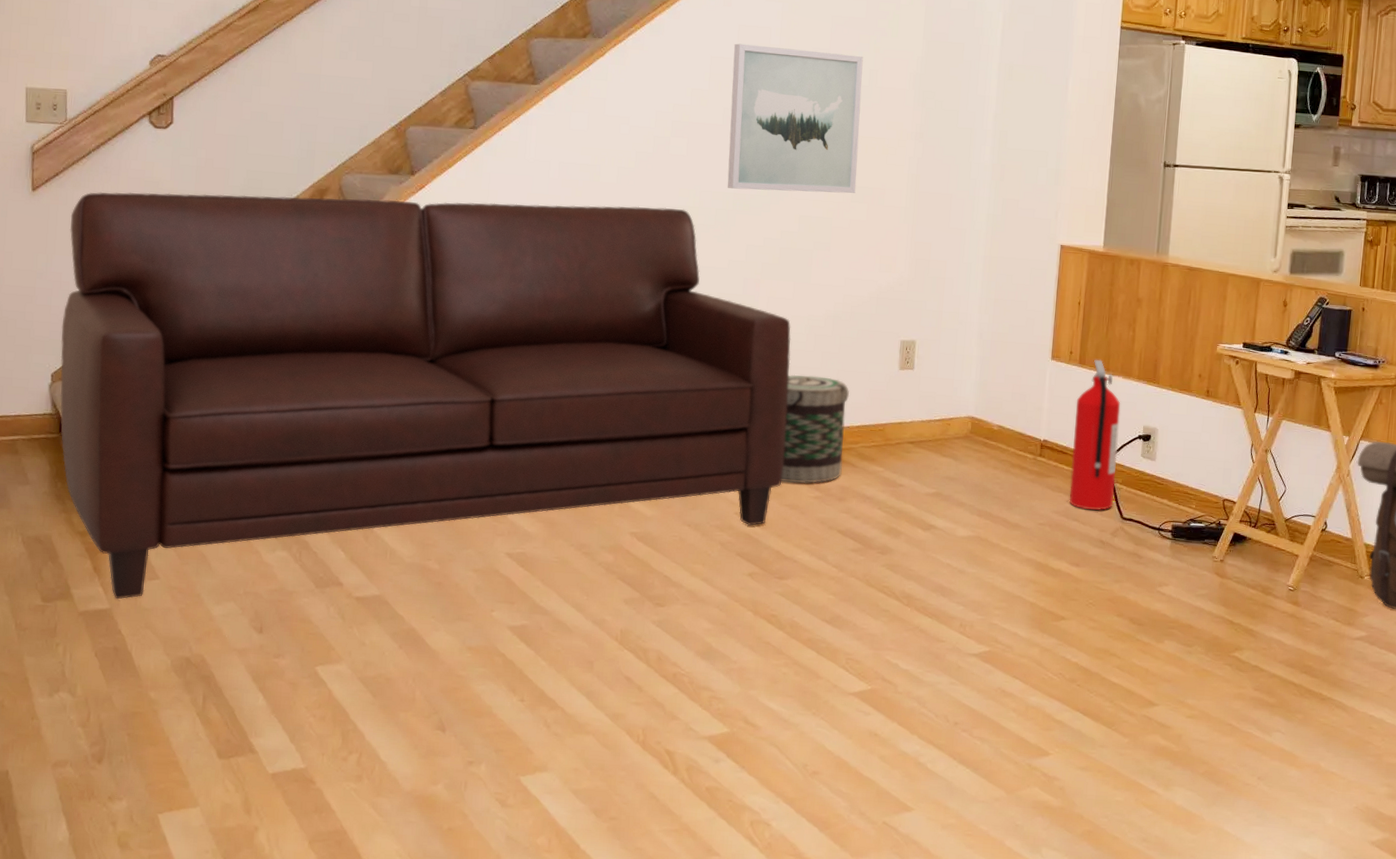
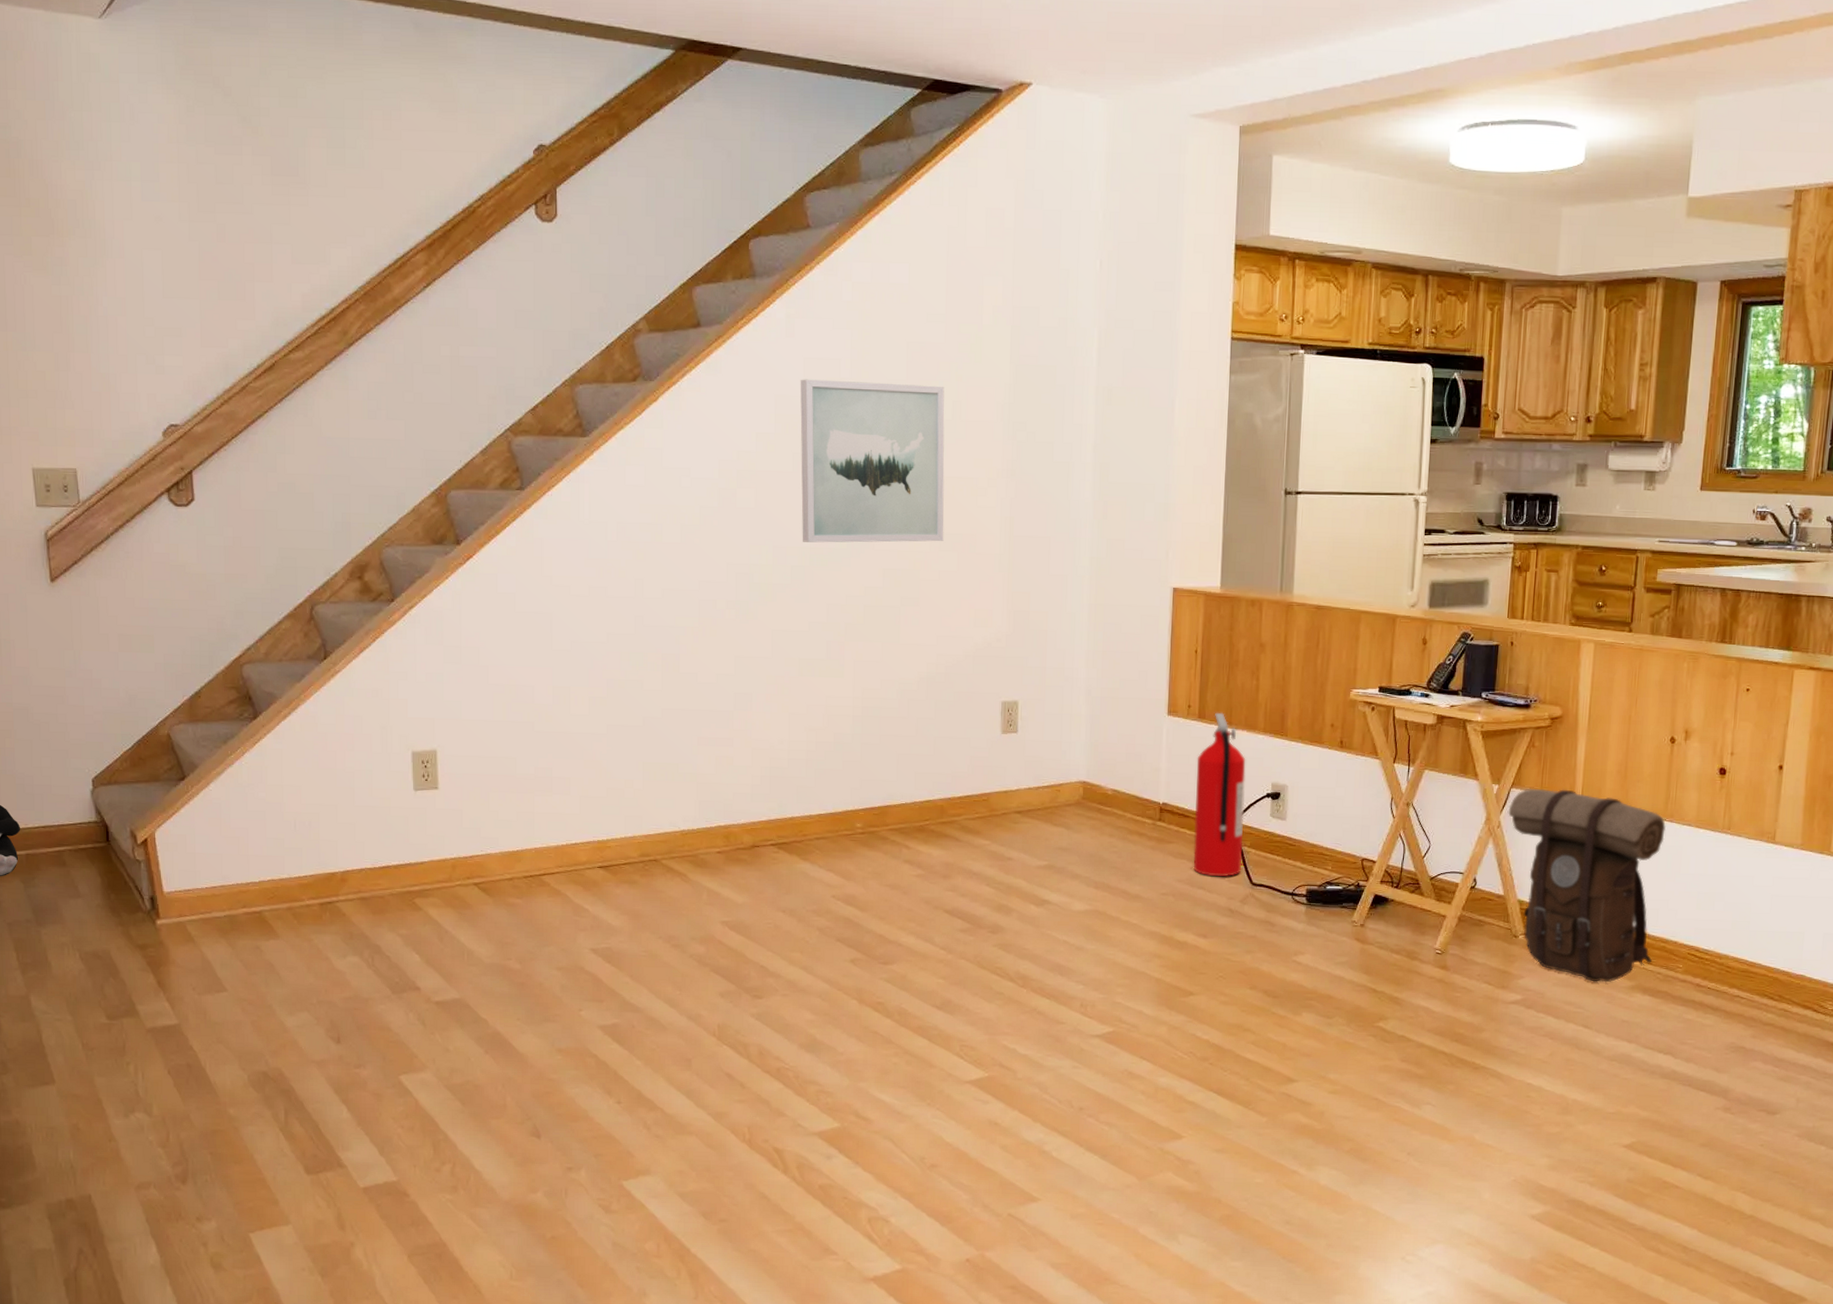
sofa: present [60,191,791,600] -> none [94,567,883,1014]
basket: present [781,374,850,484] -> none [880,744,949,861]

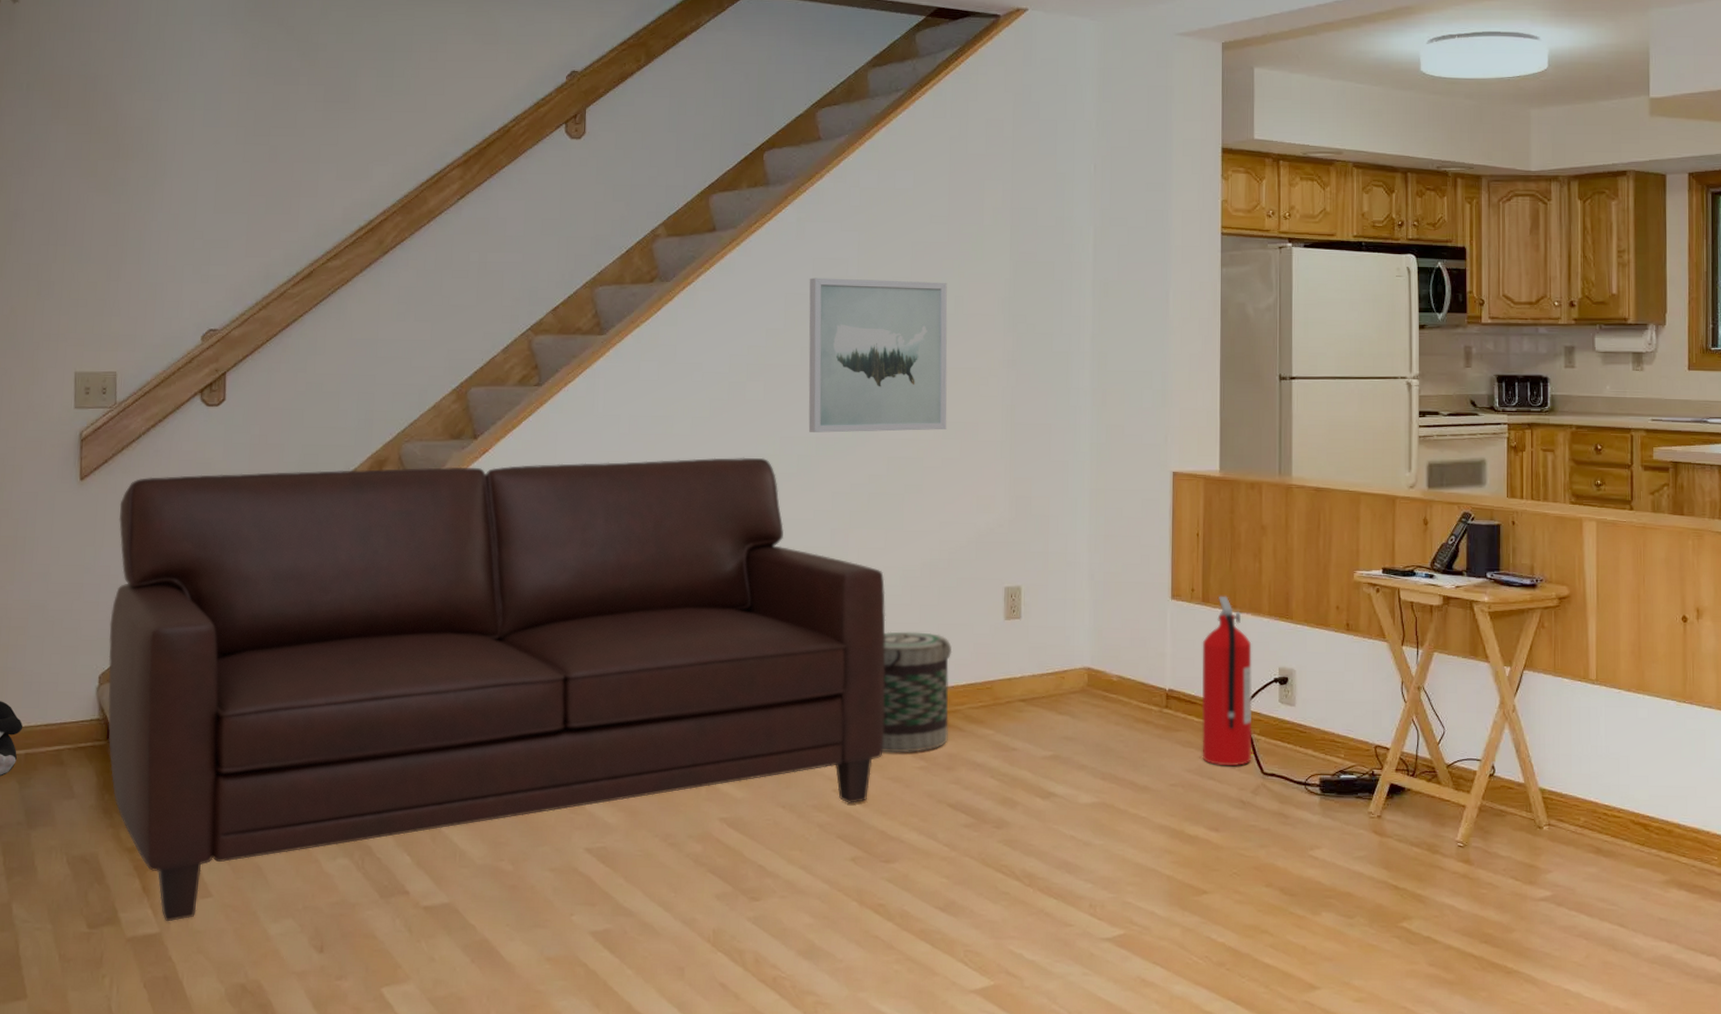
sofa: none [94,567,883,1014] -> present [108,457,886,922]
basket: none [880,744,949,861] -> present [882,631,952,753]
backpack: present [1508,788,1666,983] -> none [1522,670,1686,877]

